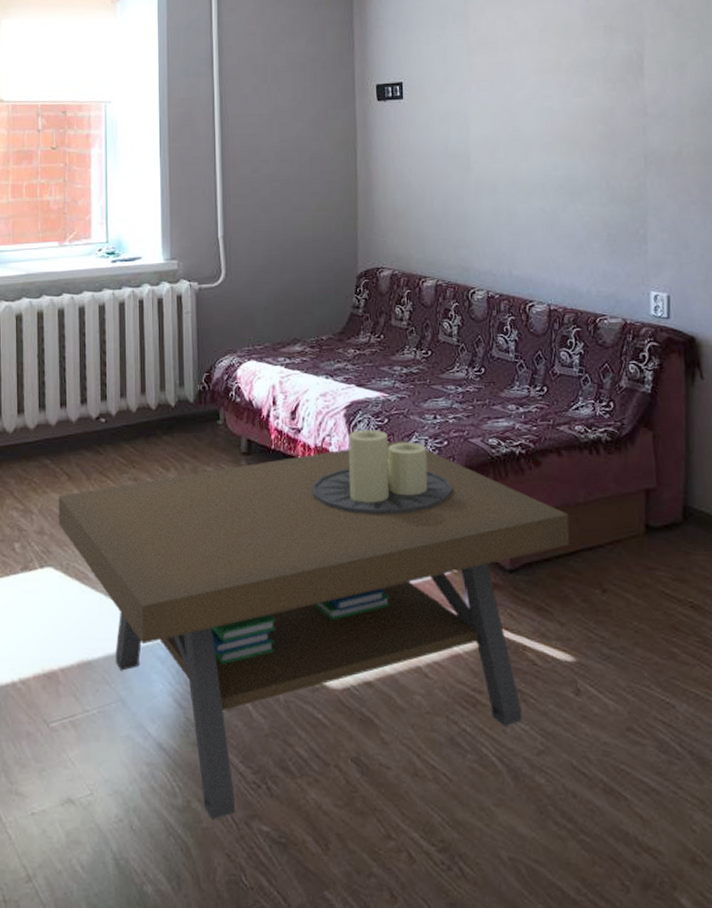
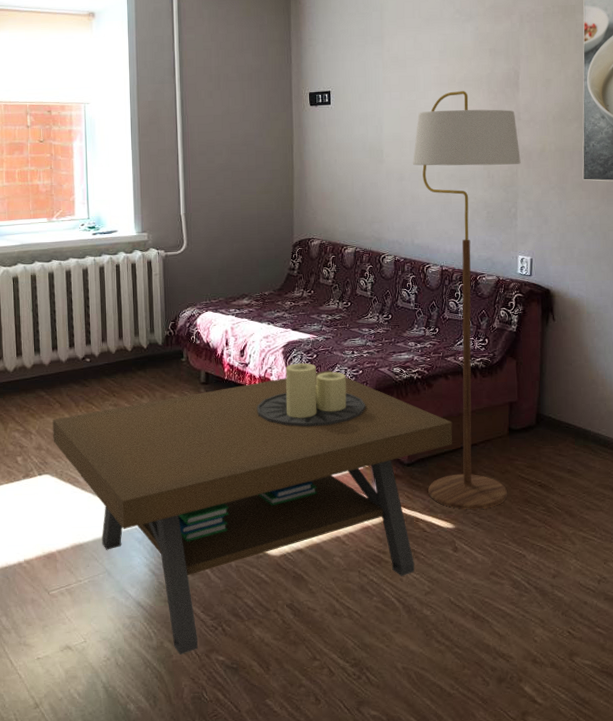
floor lamp: none [508,79,650,636] -> present [413,91,521,509]

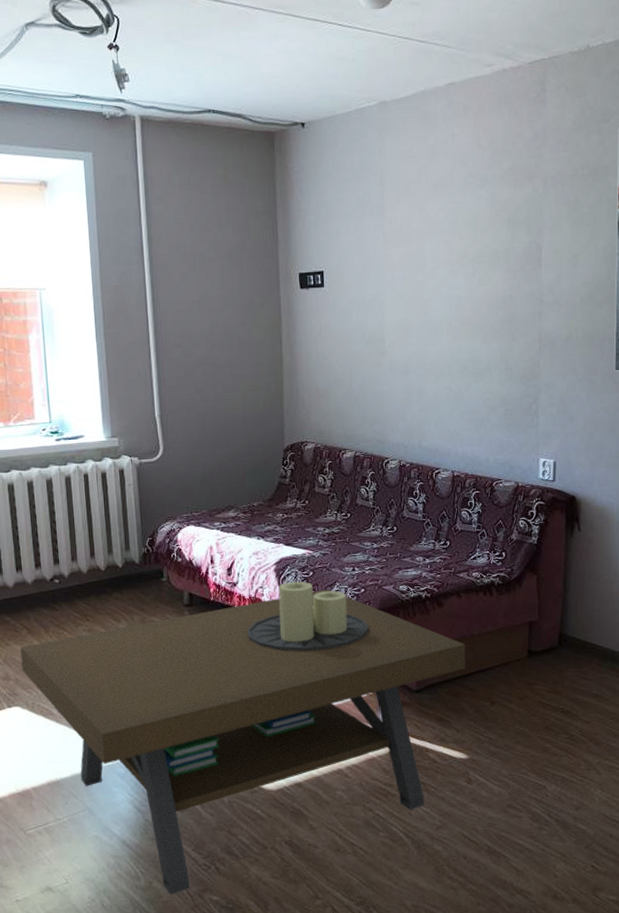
floor lamp: present [413,91,521,509] -> none [419,269,543,738]

